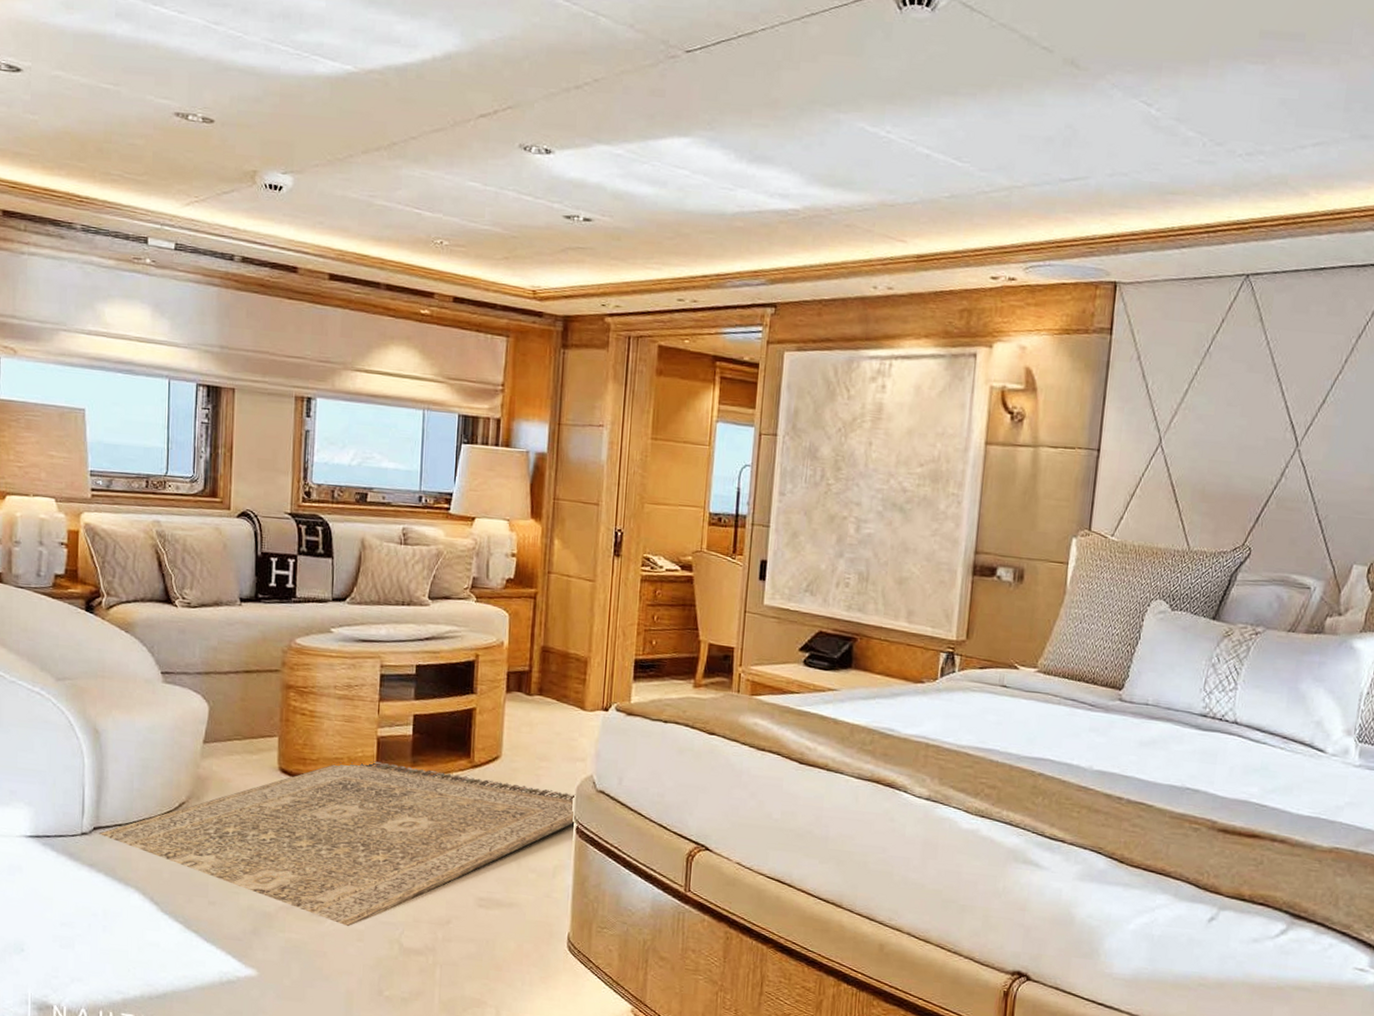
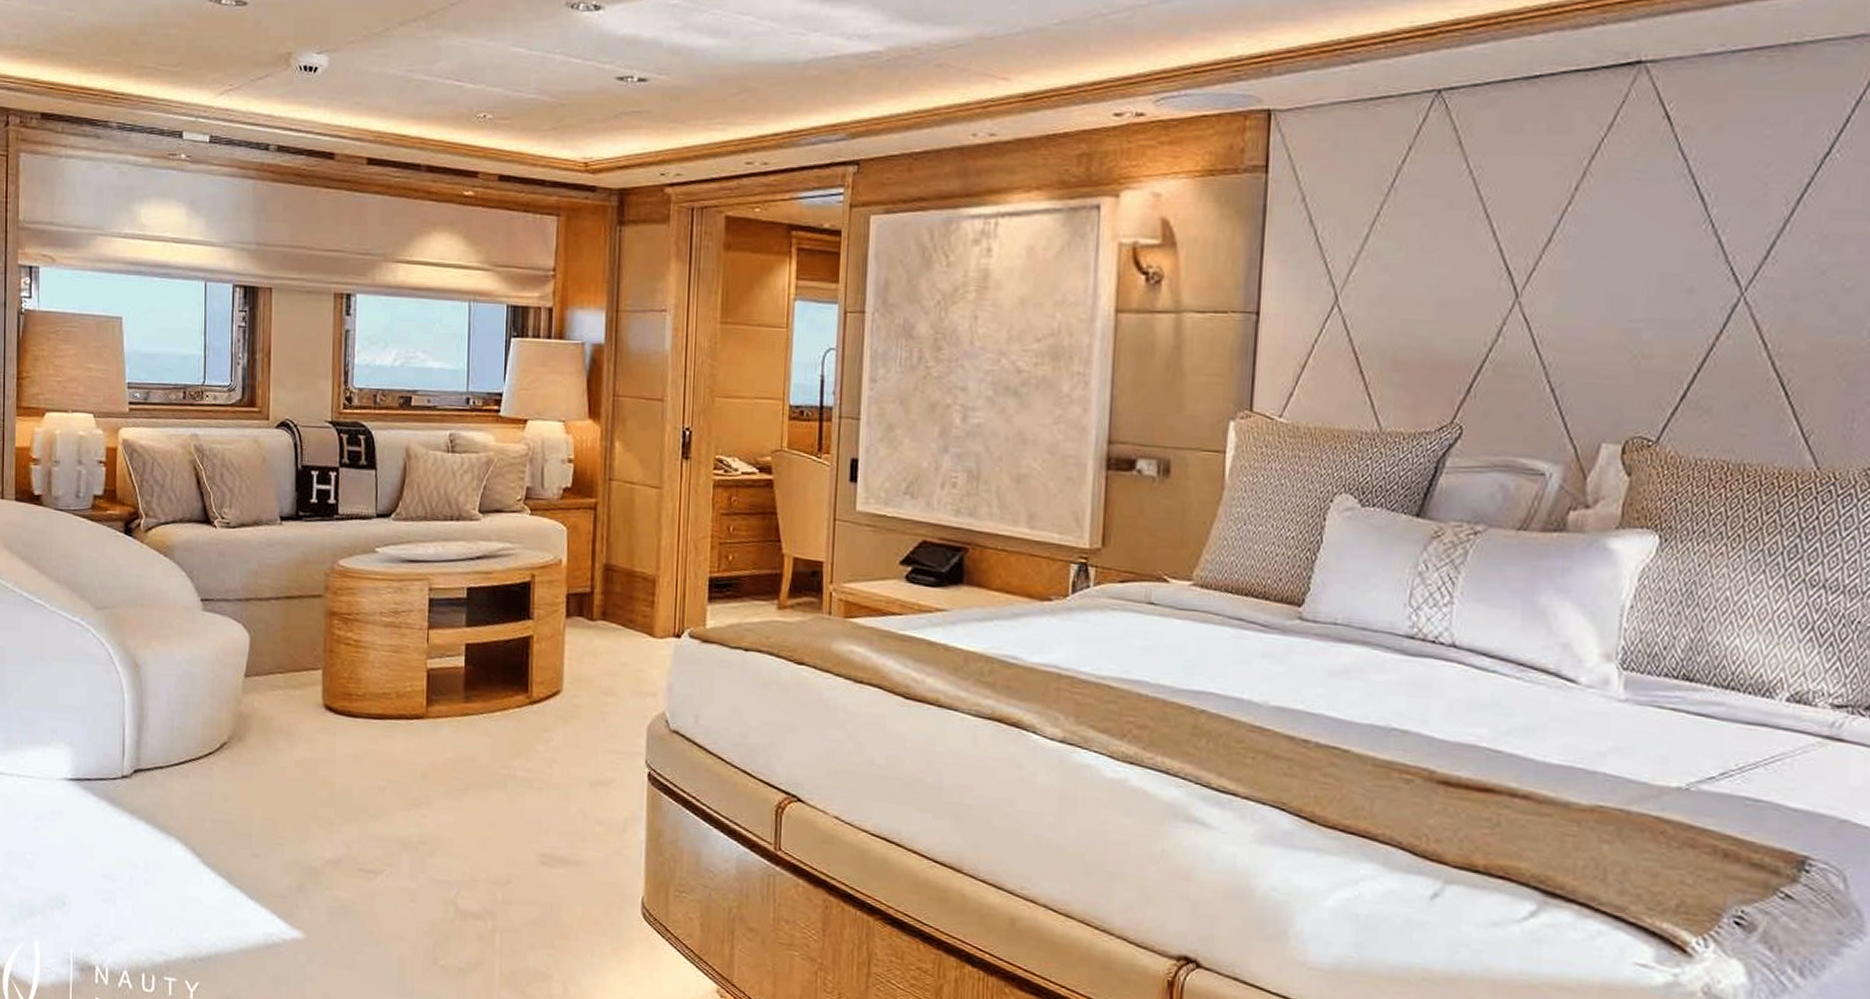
rug: present [98,761,576,927] -> none [139,696,647,885]

